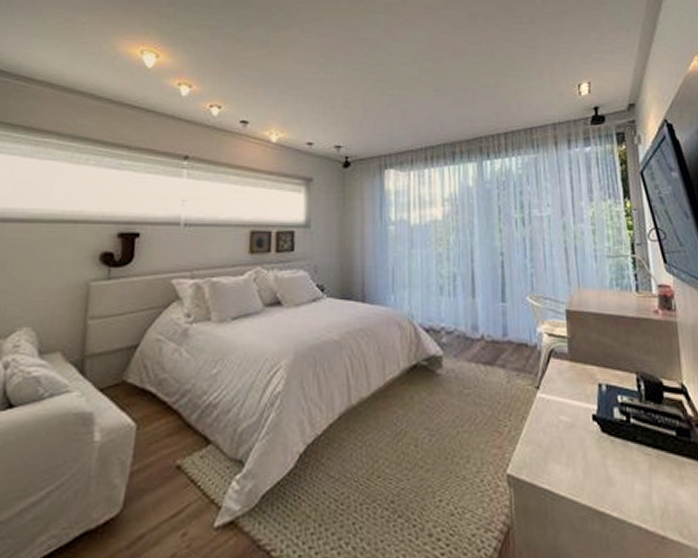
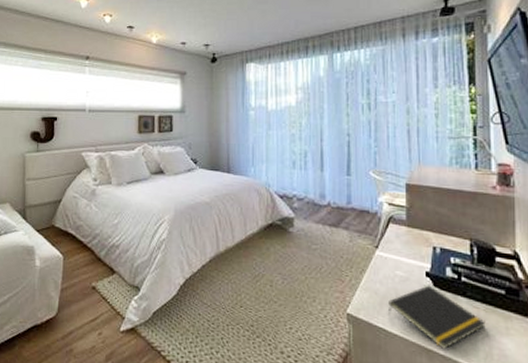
notepad: none [554,431,659,511] -> present [389,285,486,350]

